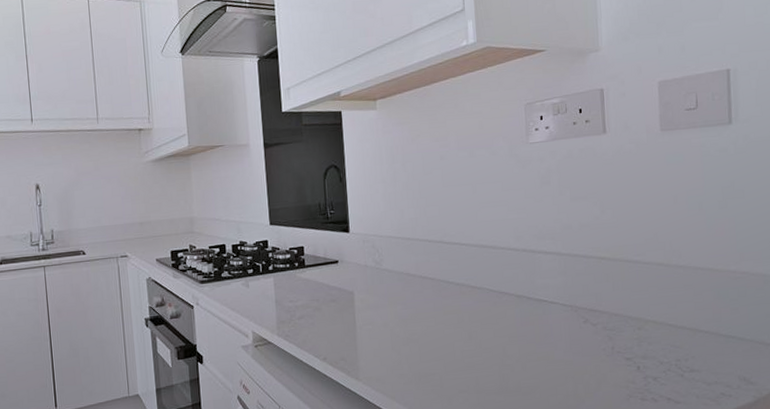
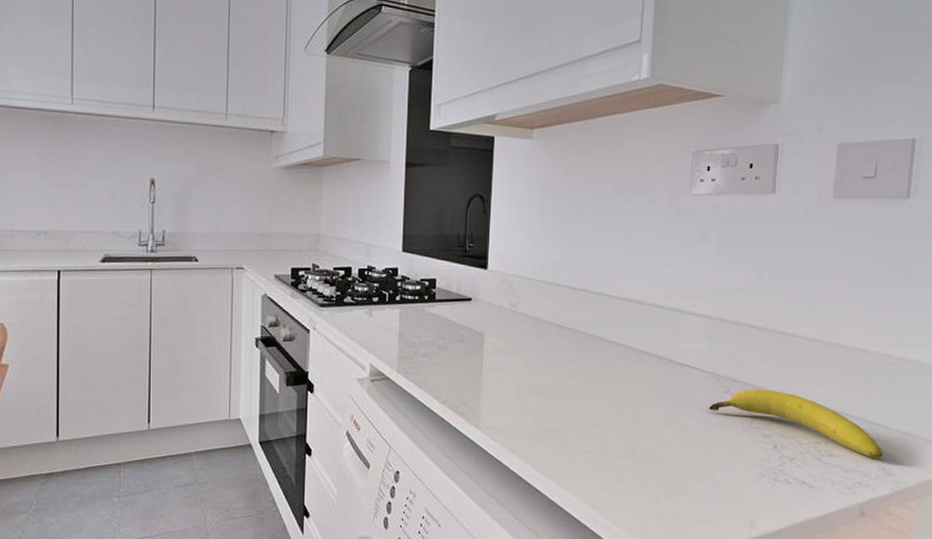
fruit: none [571,315,742,370] -> present [709,389,883,459]

